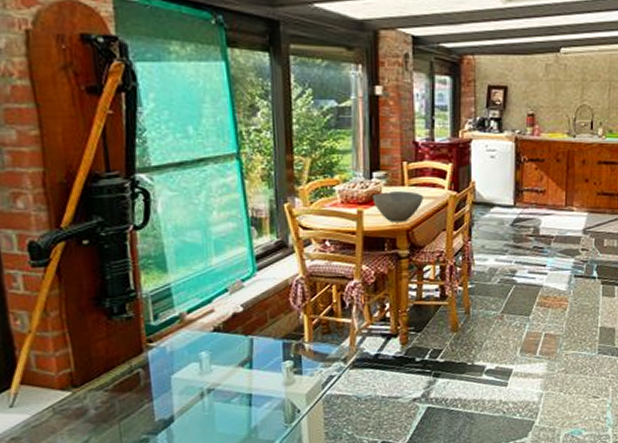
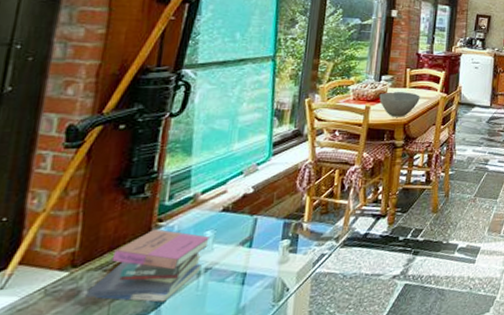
books: none [93,349,207,422] -> present [85,228,211,302]

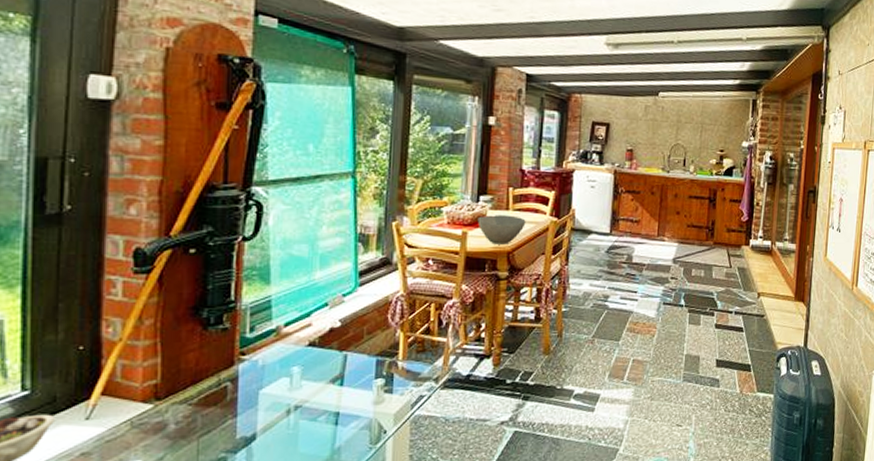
books: present [85,228,211,302] -> none [173,362,298,440]

